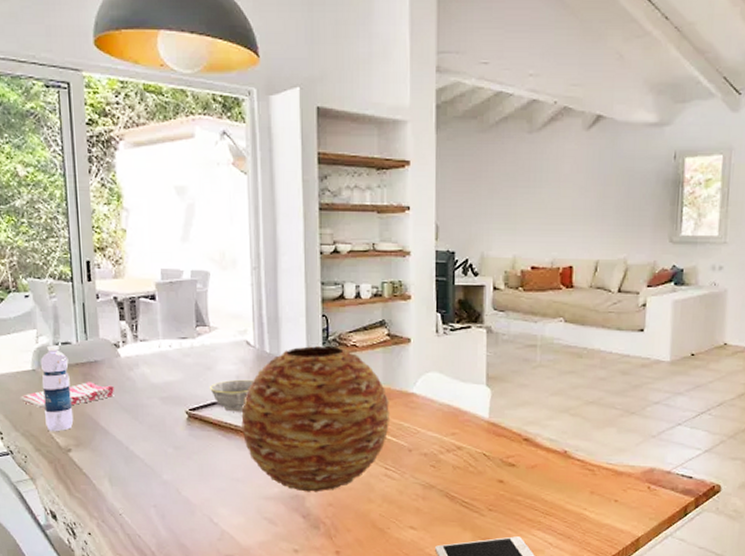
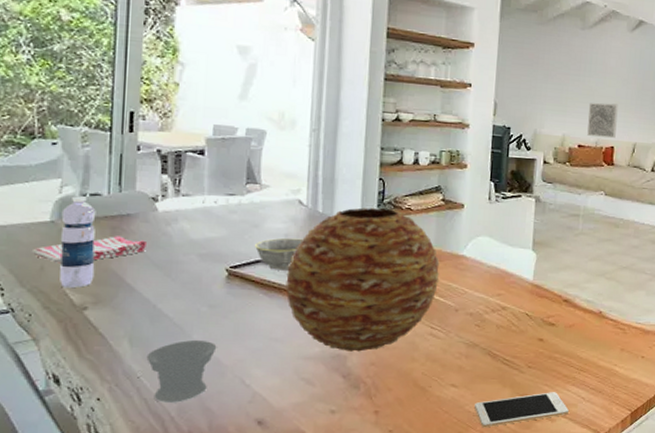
cup: none [125,480,185,539] -> present [146,340,217,403]
wall art: none [540,216,576,257] -> present [587,102,618,139]

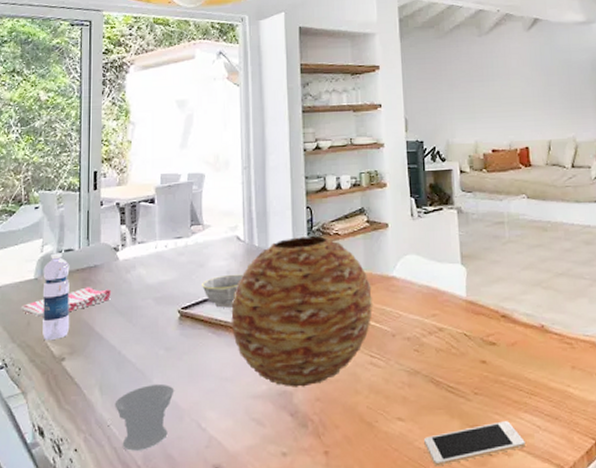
wall art: present [587,102,618,139] -> none [496,103,529,140]

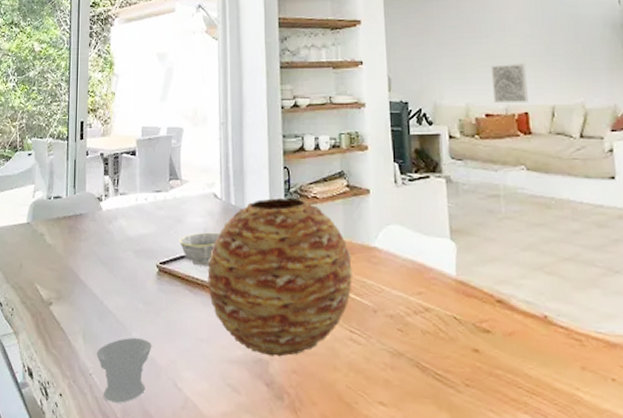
dish towel: present [20,287,112,318] -> none [14,234,95,261]
water bottle: present [42,253,70,341] -> none [33,199,58,285]
wall art: none [496,103,529,140] -> present [490,63,528,104]

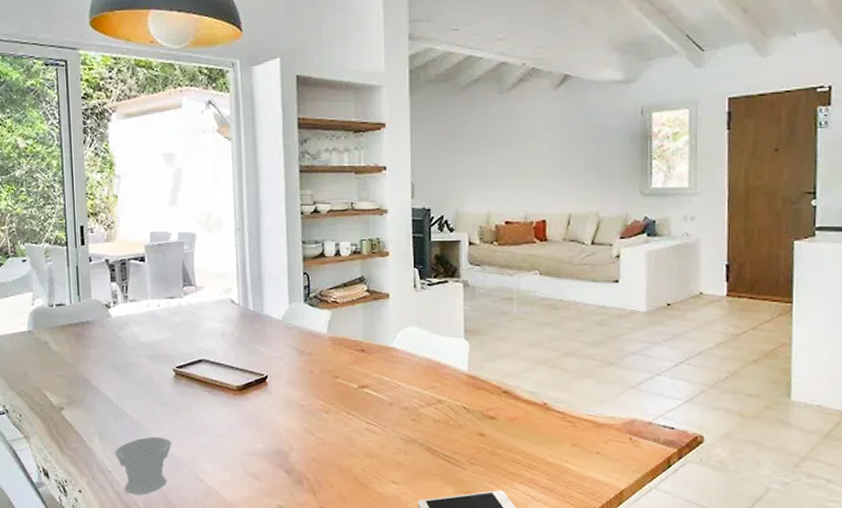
bowl: present [180,232,220,266] -> none [196,337,239,369]
vase: present [208,197,354,357] -> none [226,302,371,448]
wall art: present [490,63,528,104] -> none [513,172,547,212]

